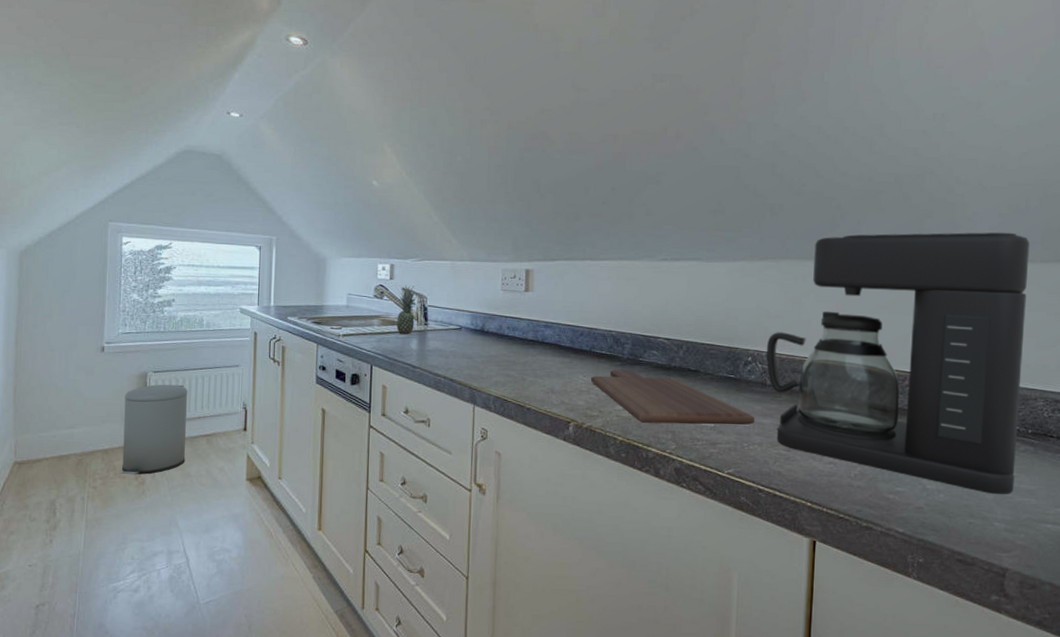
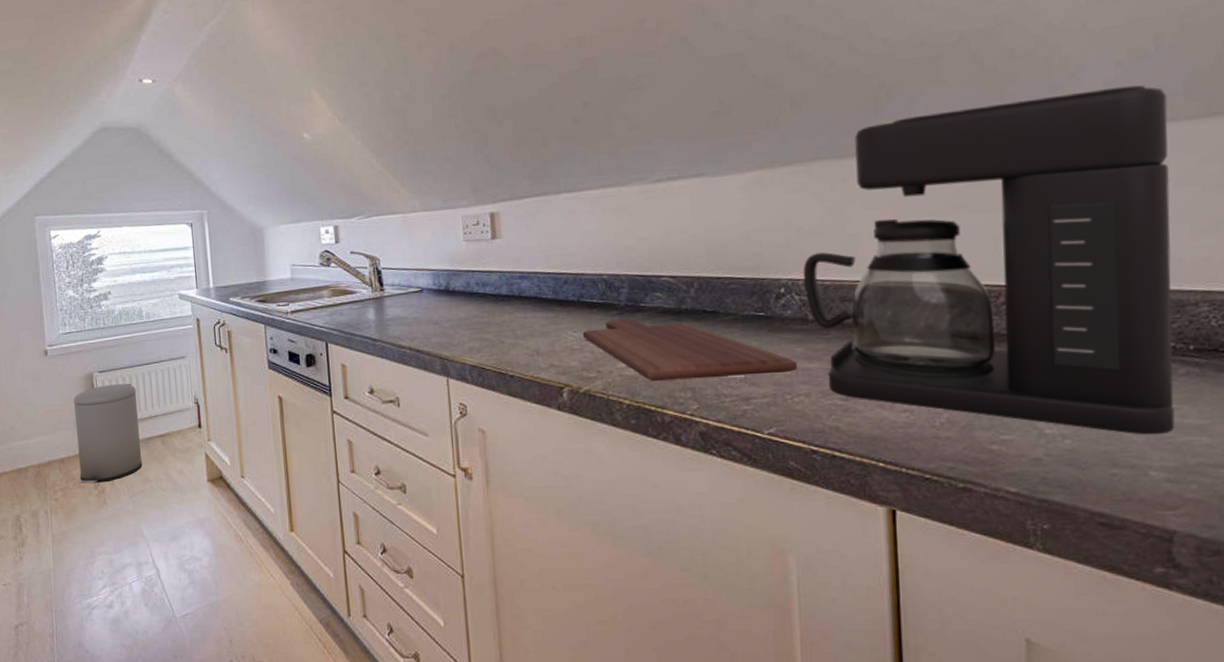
fruit: present [396,284,417,335] -> none [348,247,369,304]

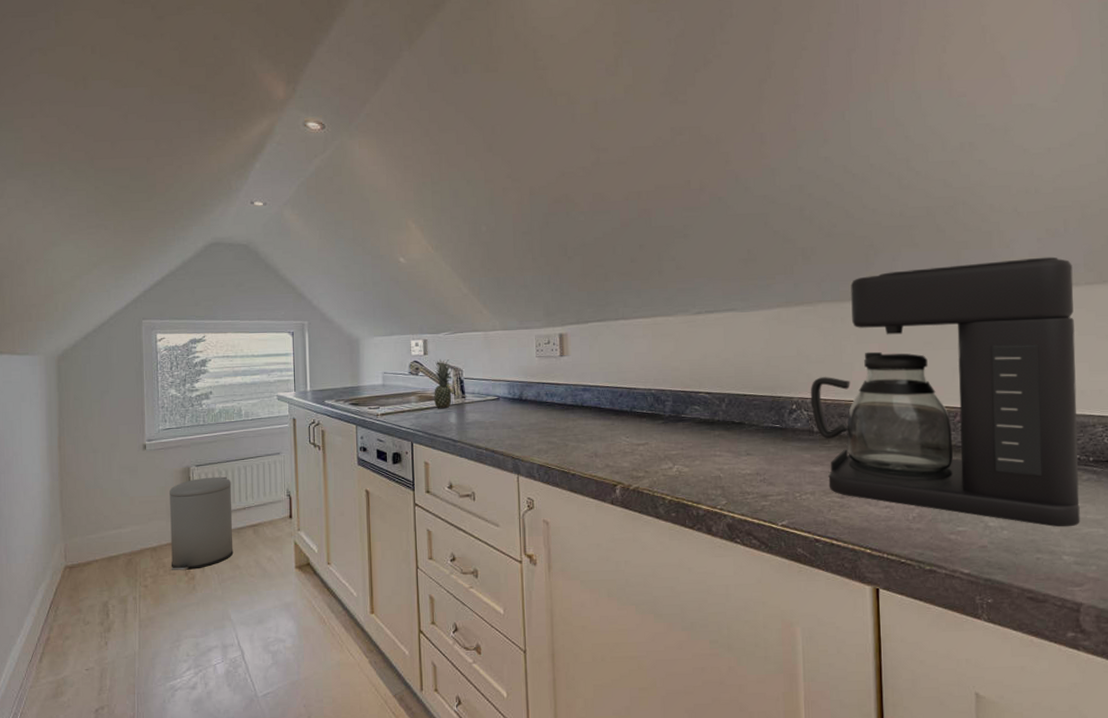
fruit: none [348,247,369,304] -> present [434,359,452,409]
cutting board: present [582,318,798,381] -> none [633,427,805,480]

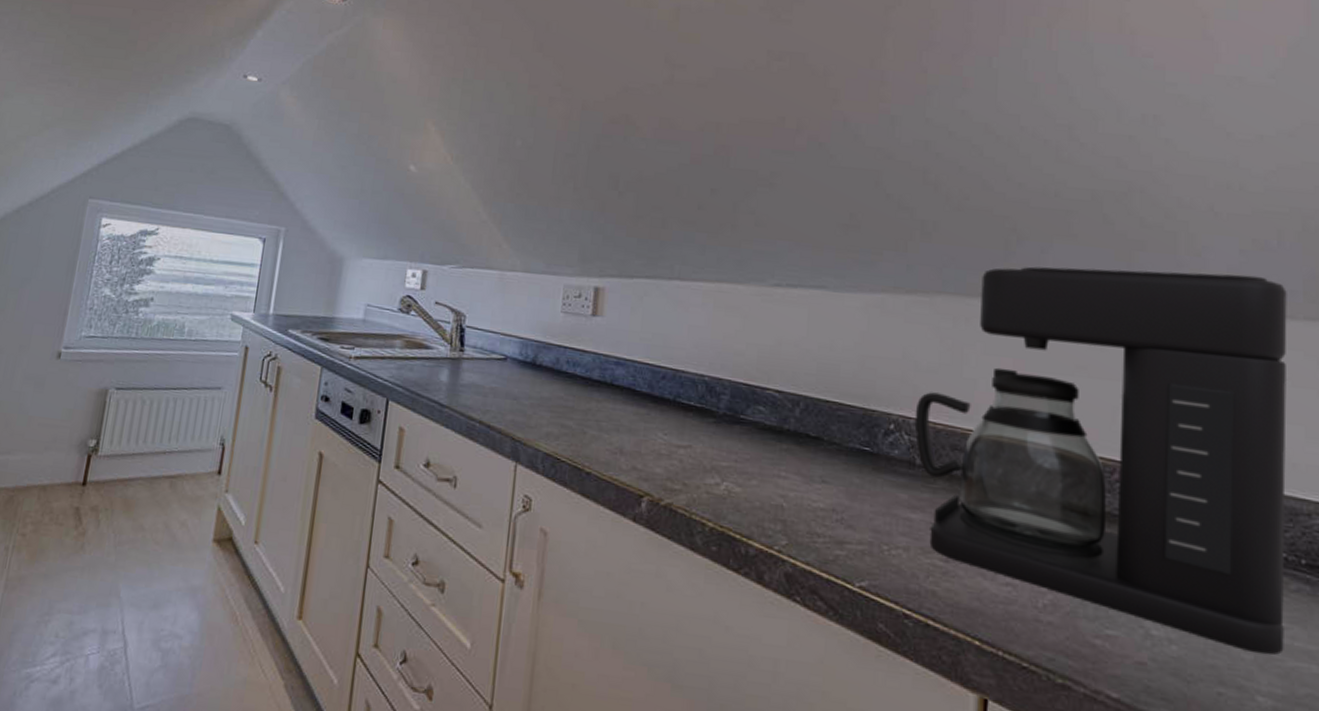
pedal bin: present [169,476,234,571] -> none [58,405,155,523]
fruit: present [434,359,452,409] -> none [423,297,453,362]

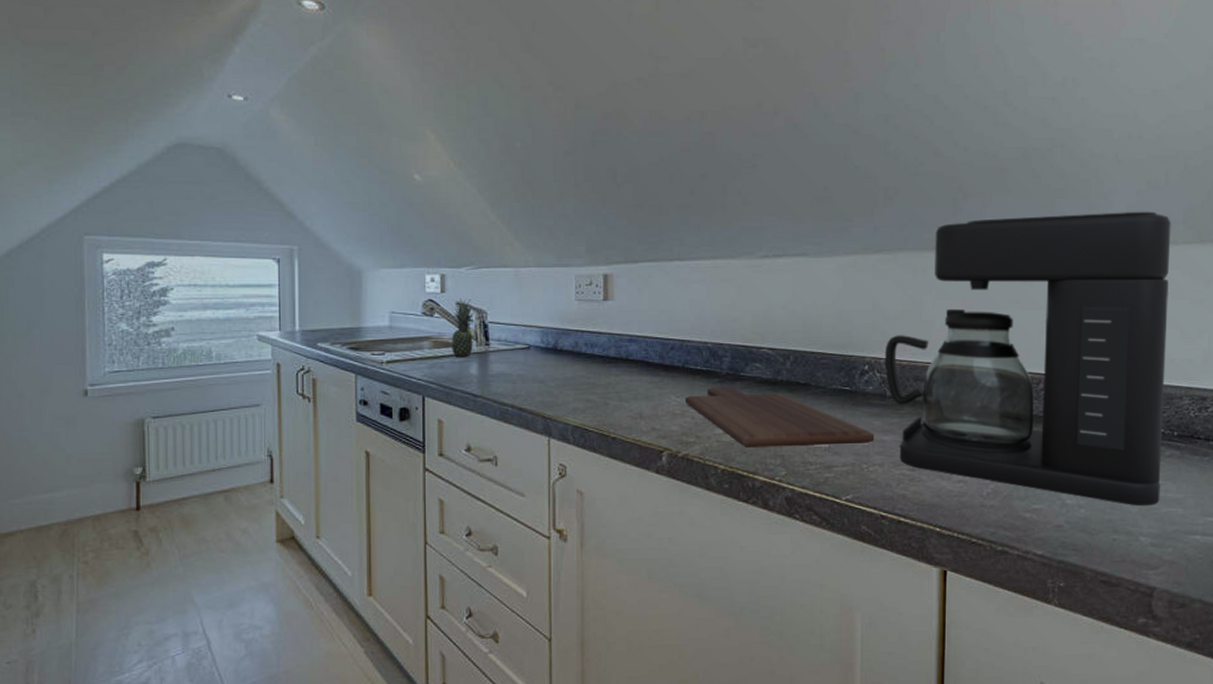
fruit: none [423,297,453,362] -> present [452,298,475,358]
cutting board: none [672,427,899,520] -> present [684,386,875,447]

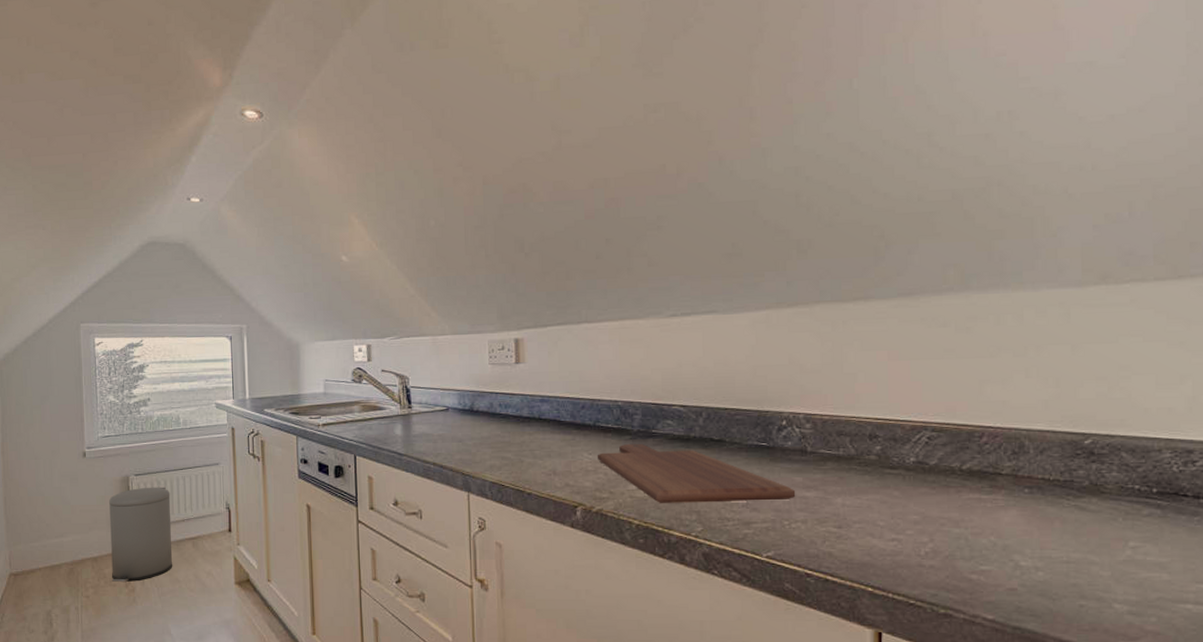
pedal bin: none [118,431,199,545] -> present [109,487,173,583]
fruit: present [452,298,475,358] -> none [378,365,398,420]
coffee maker: present [884,211,1171,506] -> none [803,247,1139,570]

